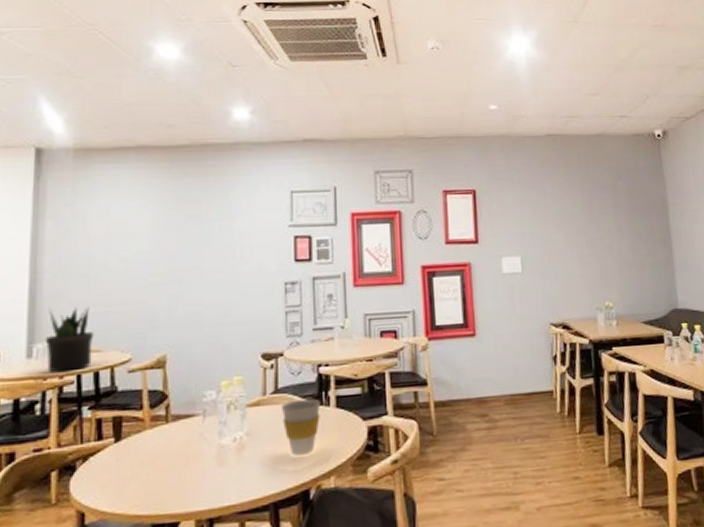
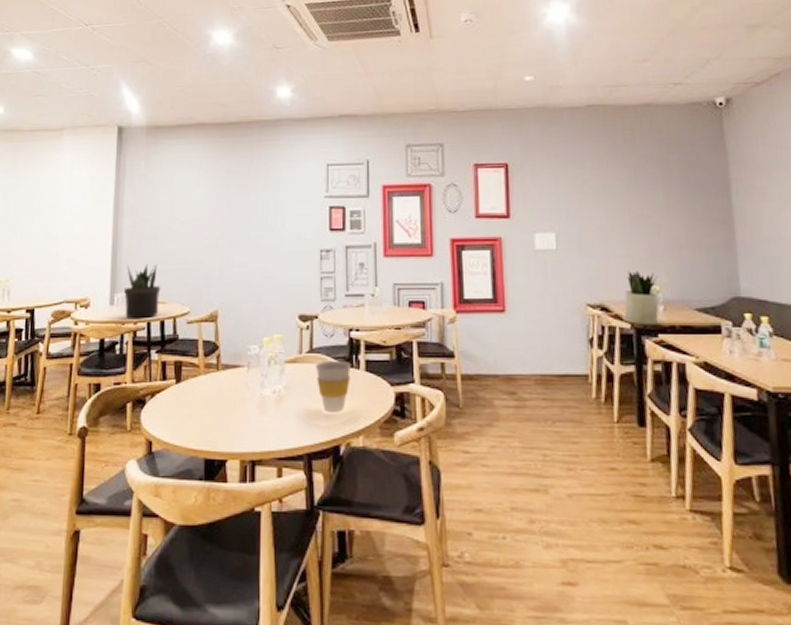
planter: none [580,289,615,341] -> present [621,271,661,326]

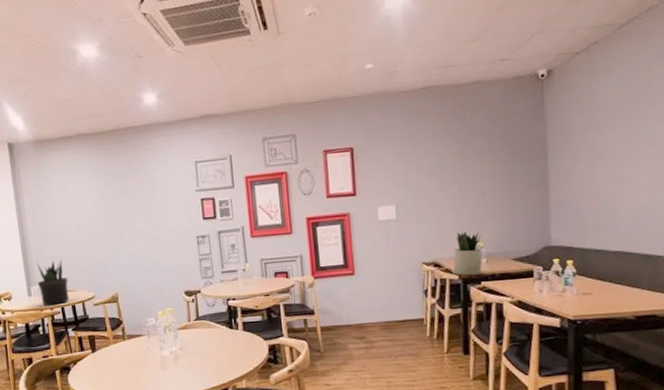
cup: present [315,360,352,414] -> none [202,324,232,366]

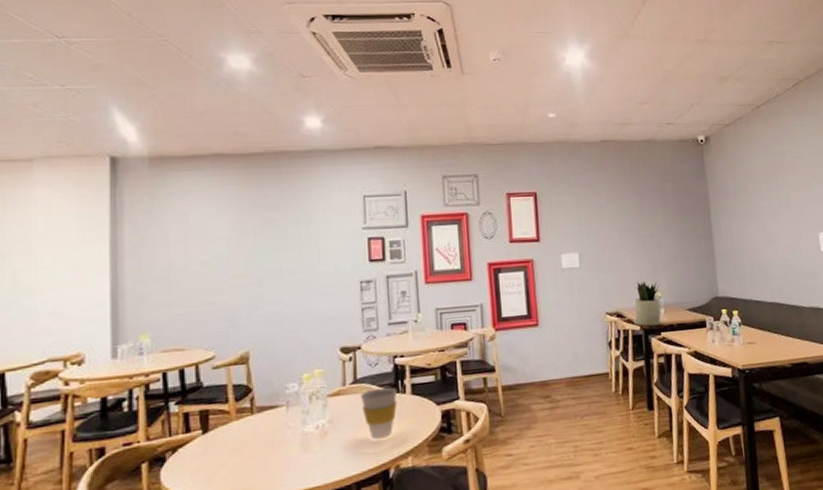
planter: present [36,259,70,306] -> none [129,308,178,372]
cup: none [202,324,232,366] -> present [360,387,398,441]

